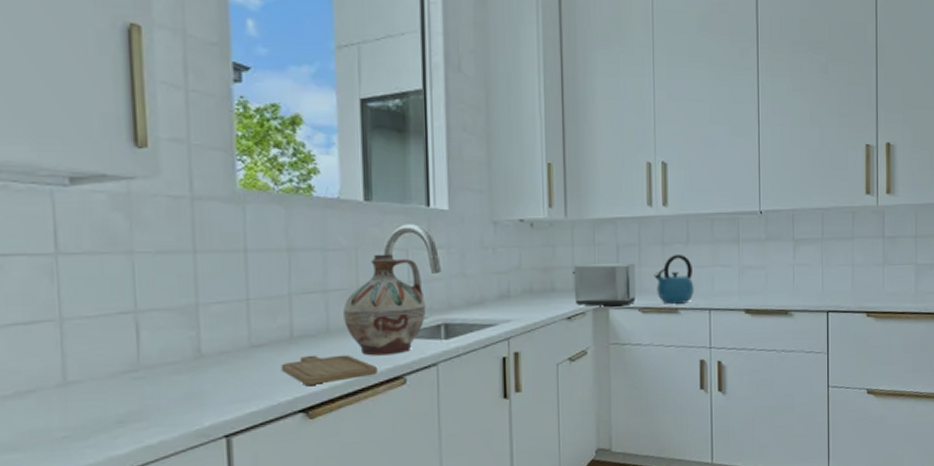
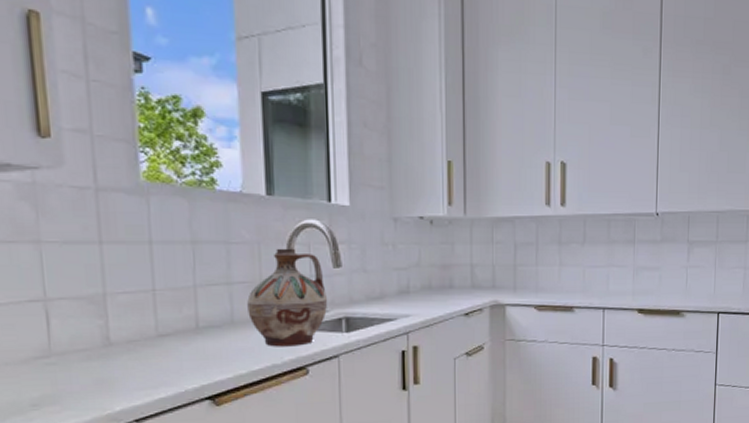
chopping board: present [281,354,377,385] -> none [187,345,281,374]
toaster: present [572,263,637,306] -> none [470,261,533,304]
kettle: present [654,255,694,304] -> none [550,255,589,302]

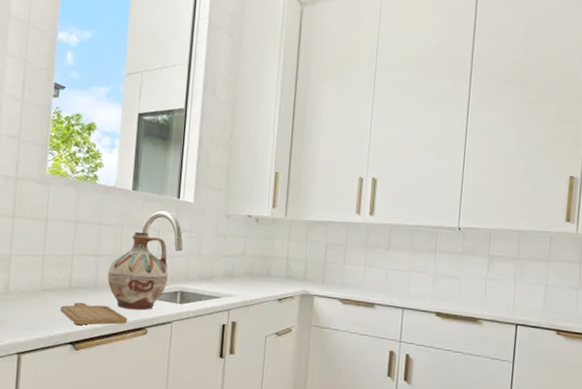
chopping board: none [187,345,281,374] -> present [60,302,127,325]

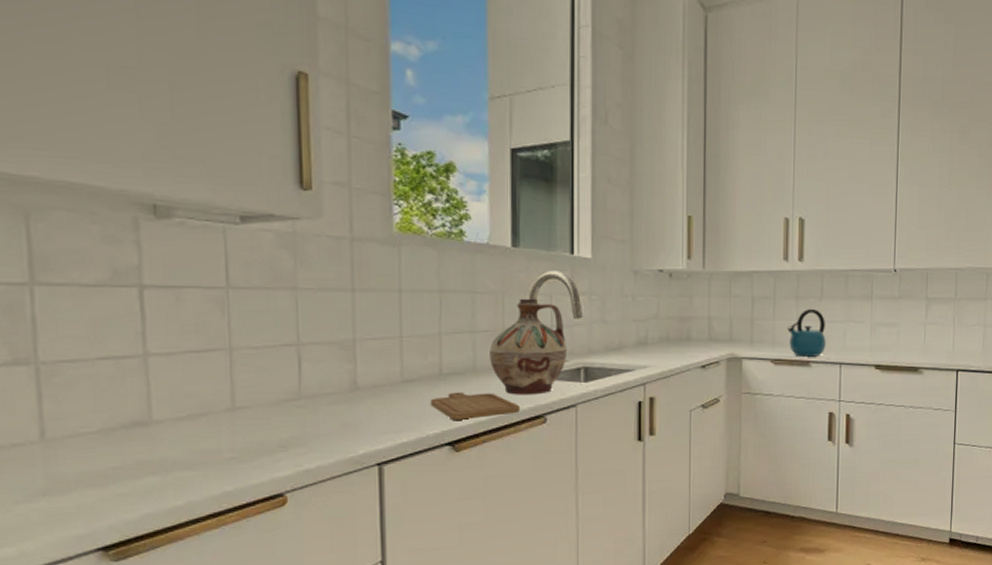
kettle: none [356,257,391,300] -> present [787,309,826,357]

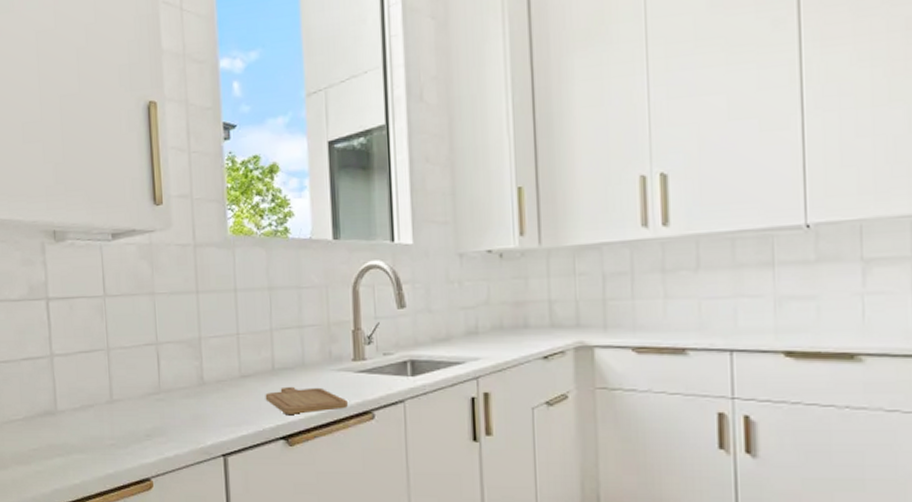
ceramic jug: present [490,298,568,395] -> none [316,290,393,390]
kettle: present [787,309,826,357] -> none [652,284,708,343]

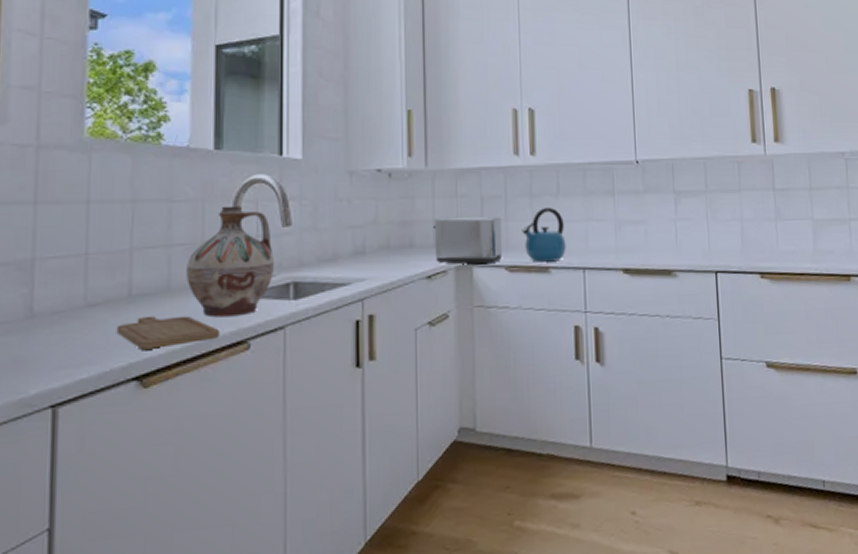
ceramic jug: none [316,290,393,390] -> present [186,205,275,318]
toaster: none [548,295,629,345] -> present [432,216,503,264]
kettle: none [652,284,708,343] -> present [522,208,566,262]

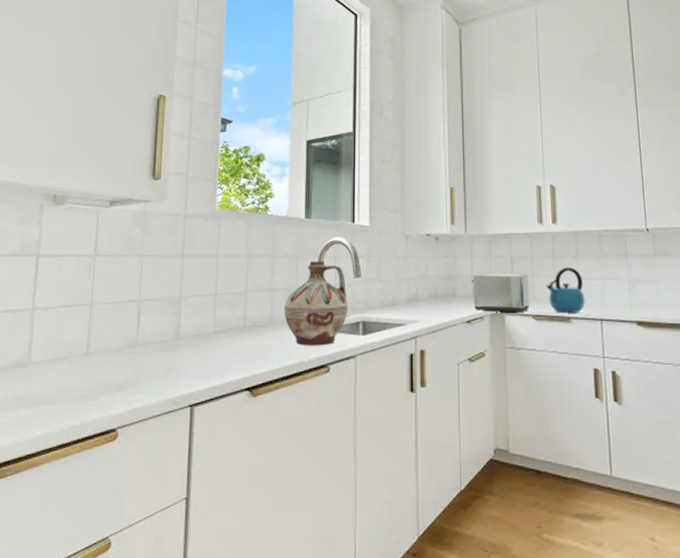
chopping board: present [116,315,219,350] -> none [235,342,307,367]

